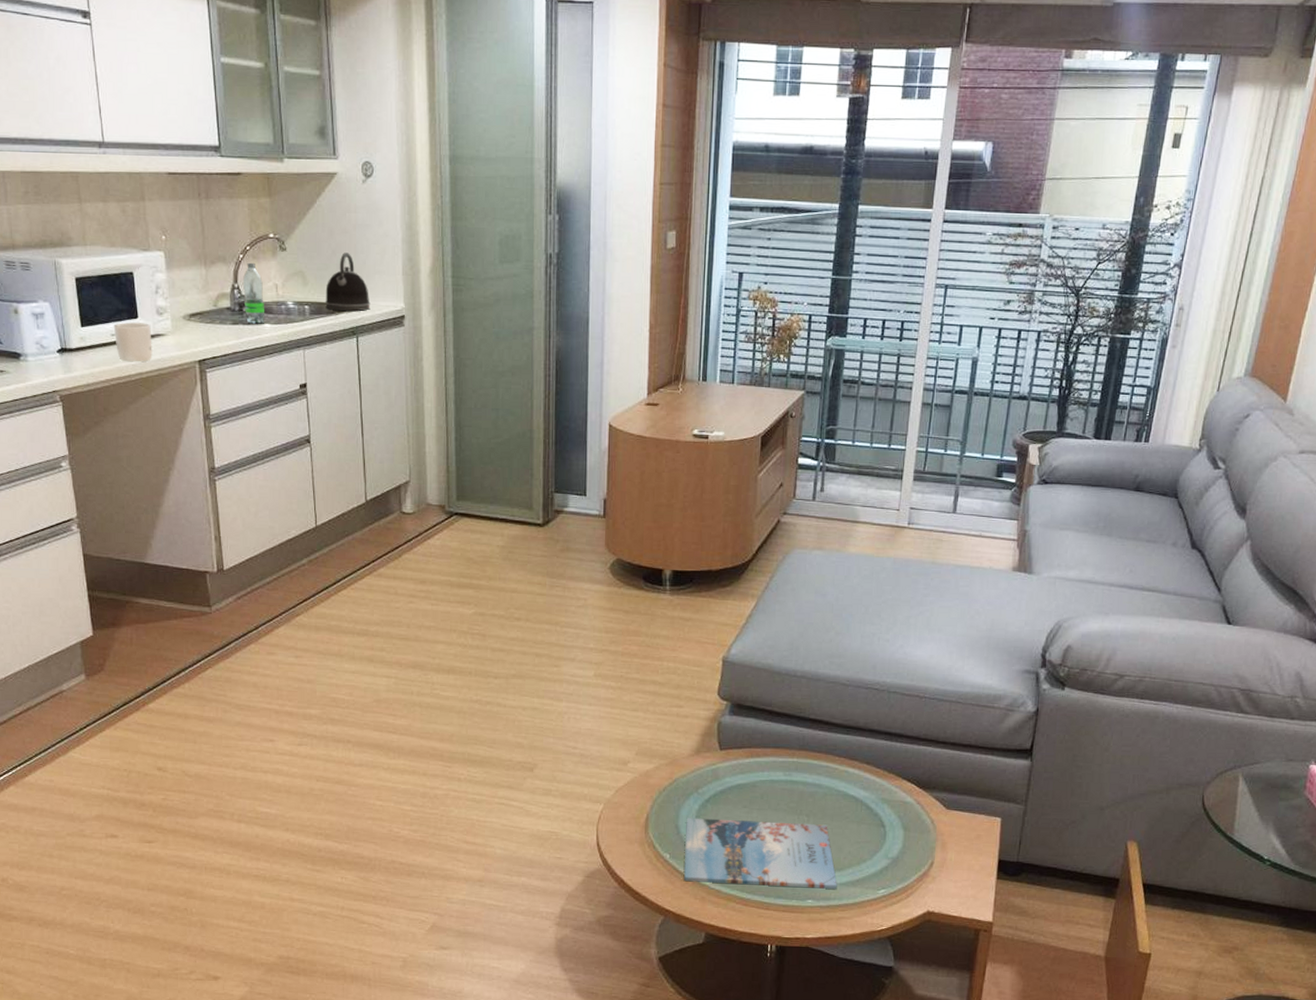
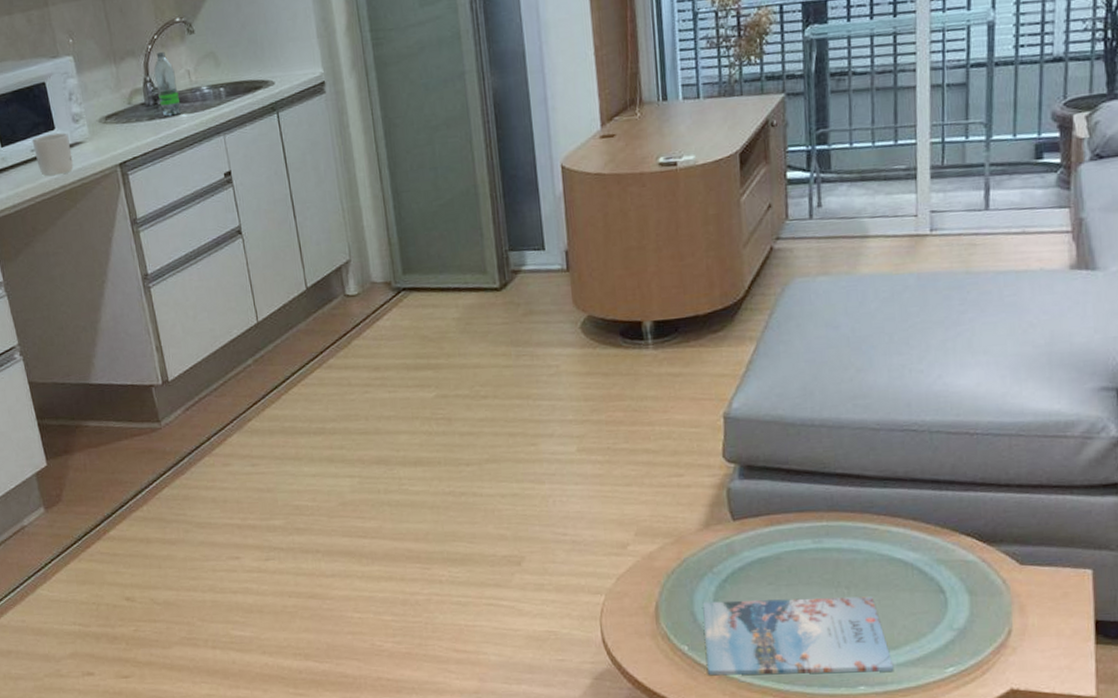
kettle: present [324,252,371,312] -> none [239,24,288,89]

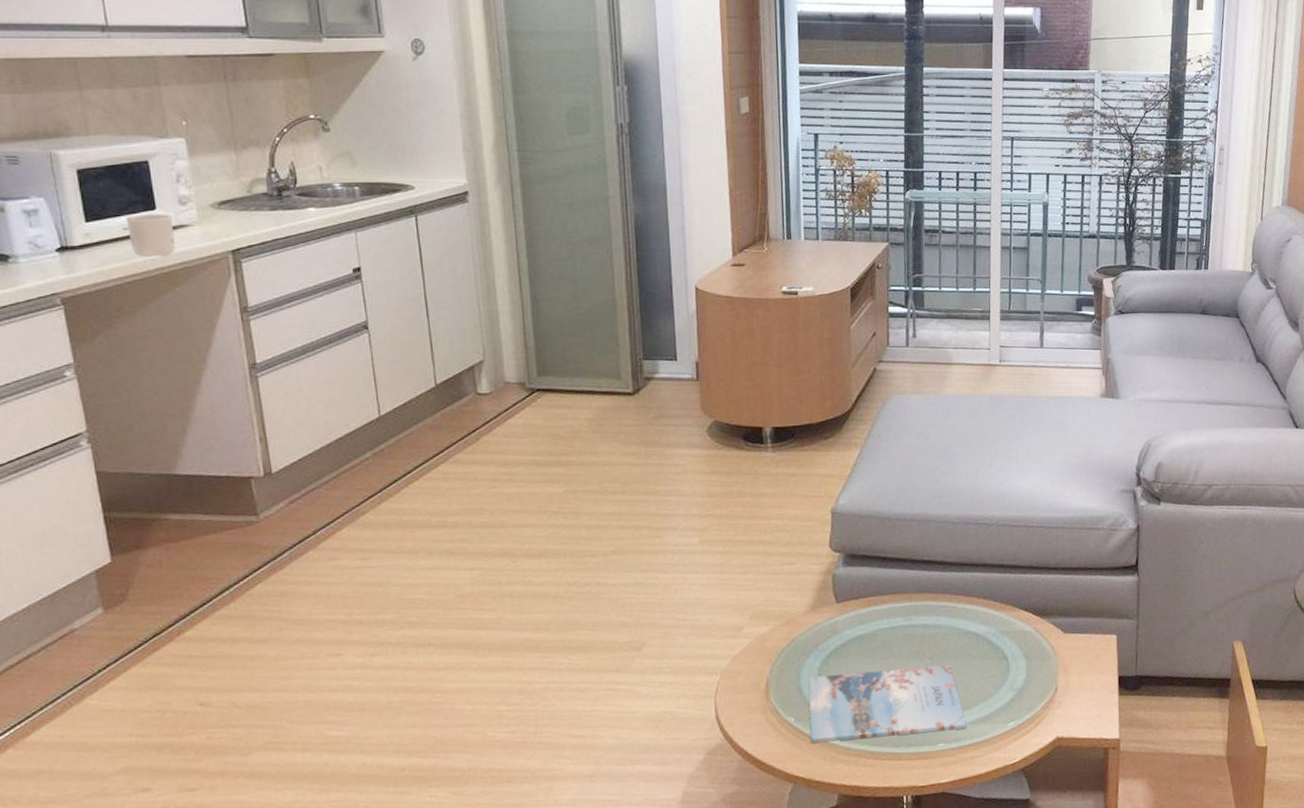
bottle: present [153,51,181,117] -> none [280,145,309,209]

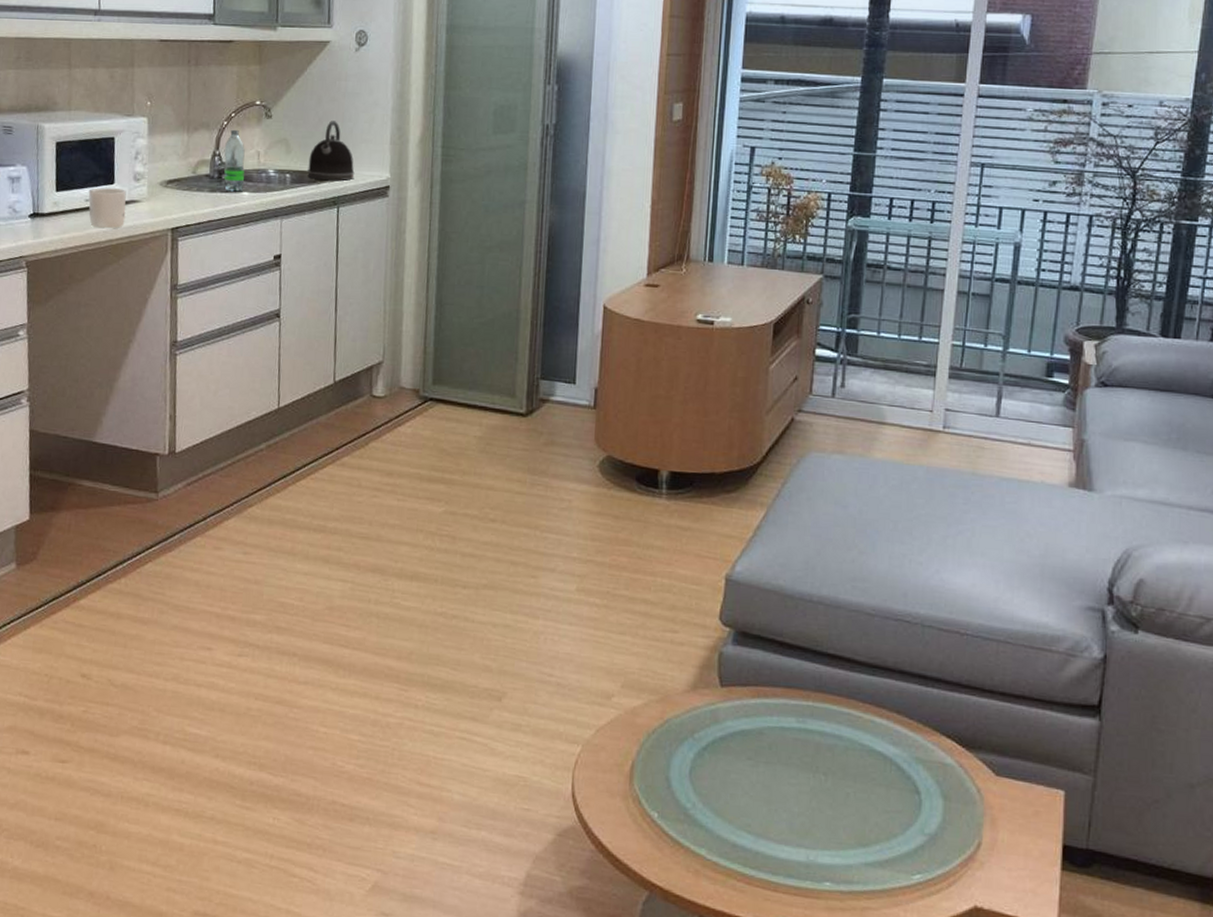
bottle: none [280,145,309,209] -> present [223,129,245,192]
kettle: none [376,131,429,191] -> present [306,121,355,181]
magazine: present [808,665,967,744] -> none [675,768,862,870]

